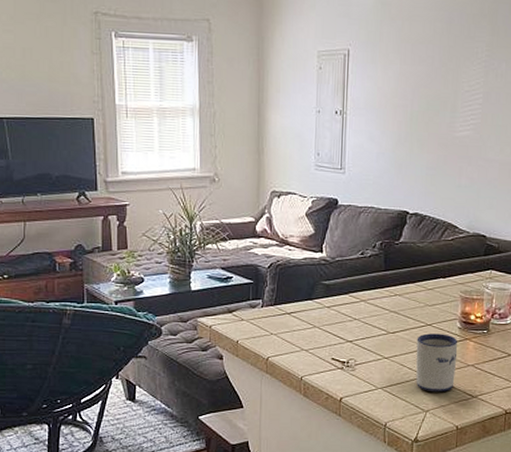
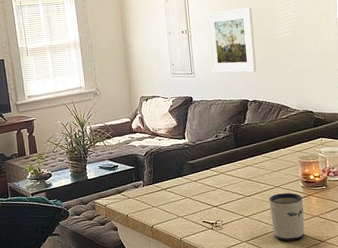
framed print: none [367,90,429,177] -> present [207,7,257,73]

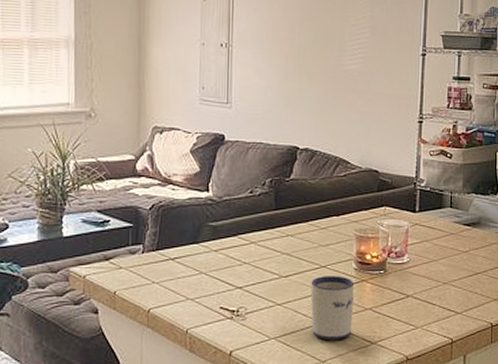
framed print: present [207,7,257,73] -> none [254,23,316,111]

